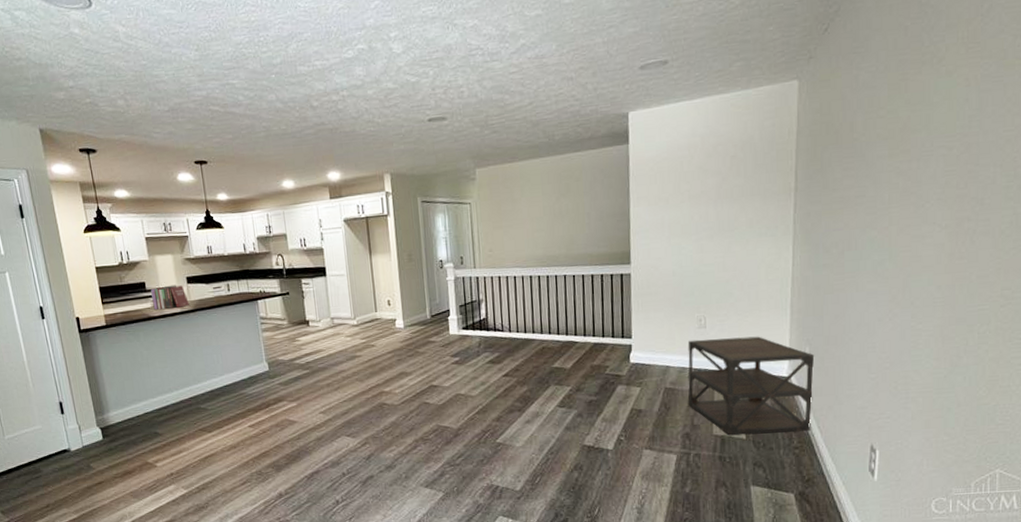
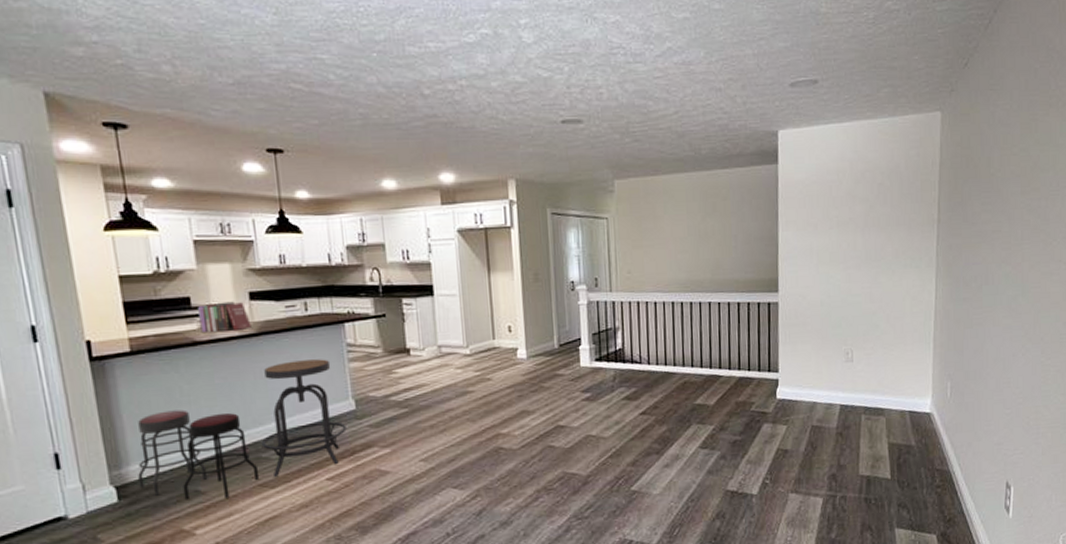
bar stool: none [113,370,200,440] -> present [138,410,260,501]
bar stool: none [200,329,263,424] -> present [261,359,347,478]
side table: present [687,336,814,436] -> none [834,370,955,476]

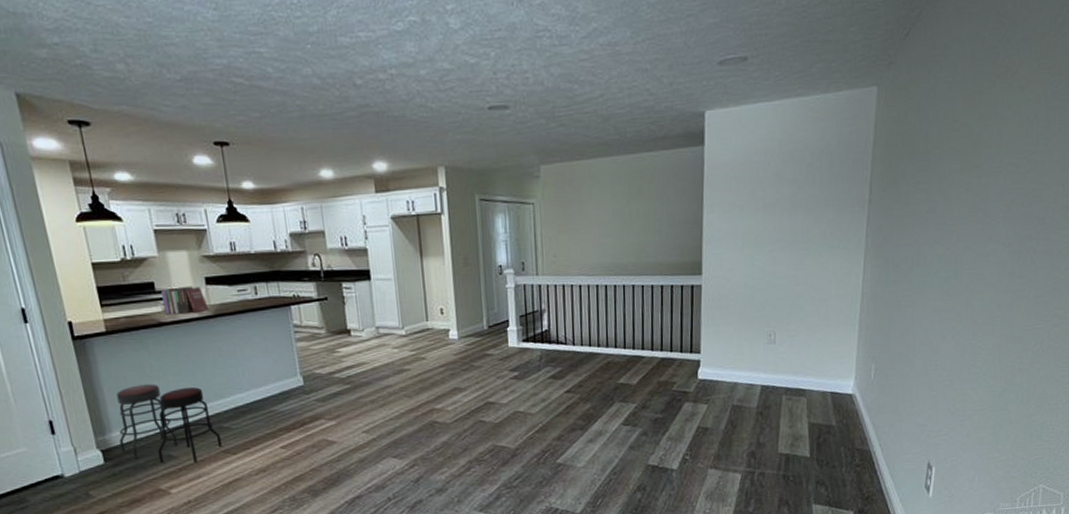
bar stool: present [261,359,347,478] -> none [222,339,296,445]

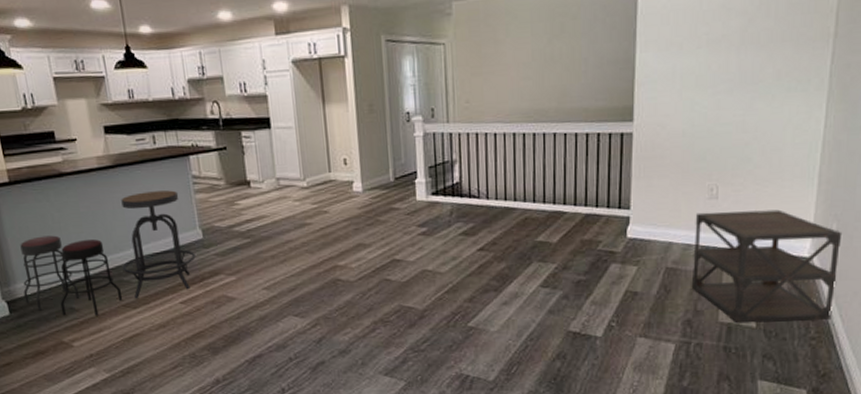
books: present [160,286,209,315] -> none [60,135,108,166]
bar stool: none [222,339,296,445] -> present [121,190,196,299]
side table: none [754,352,879,454] -> present [691,209,841,324]

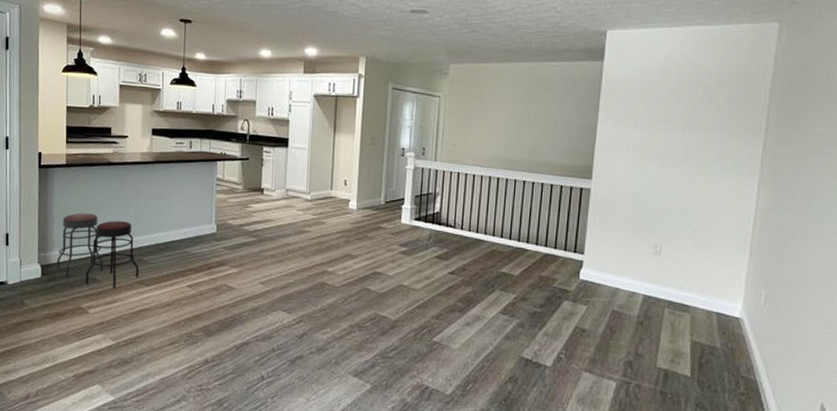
bar stool: present [121,190,196,299] -> none [144,186,207,278]
side table: present [691,209,841,324] -> none [633,265,769,379]

